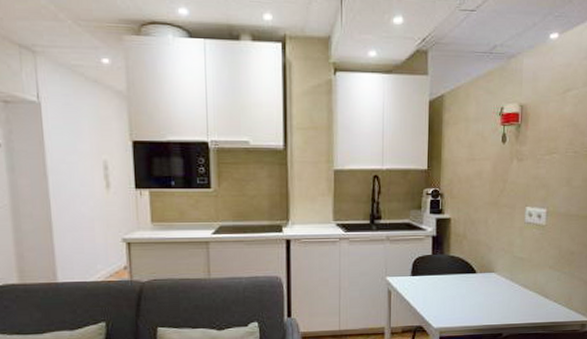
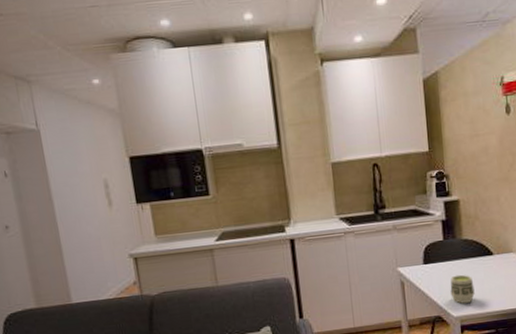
cup: none [433,289,456,316] -> present [450,274,475,304]

